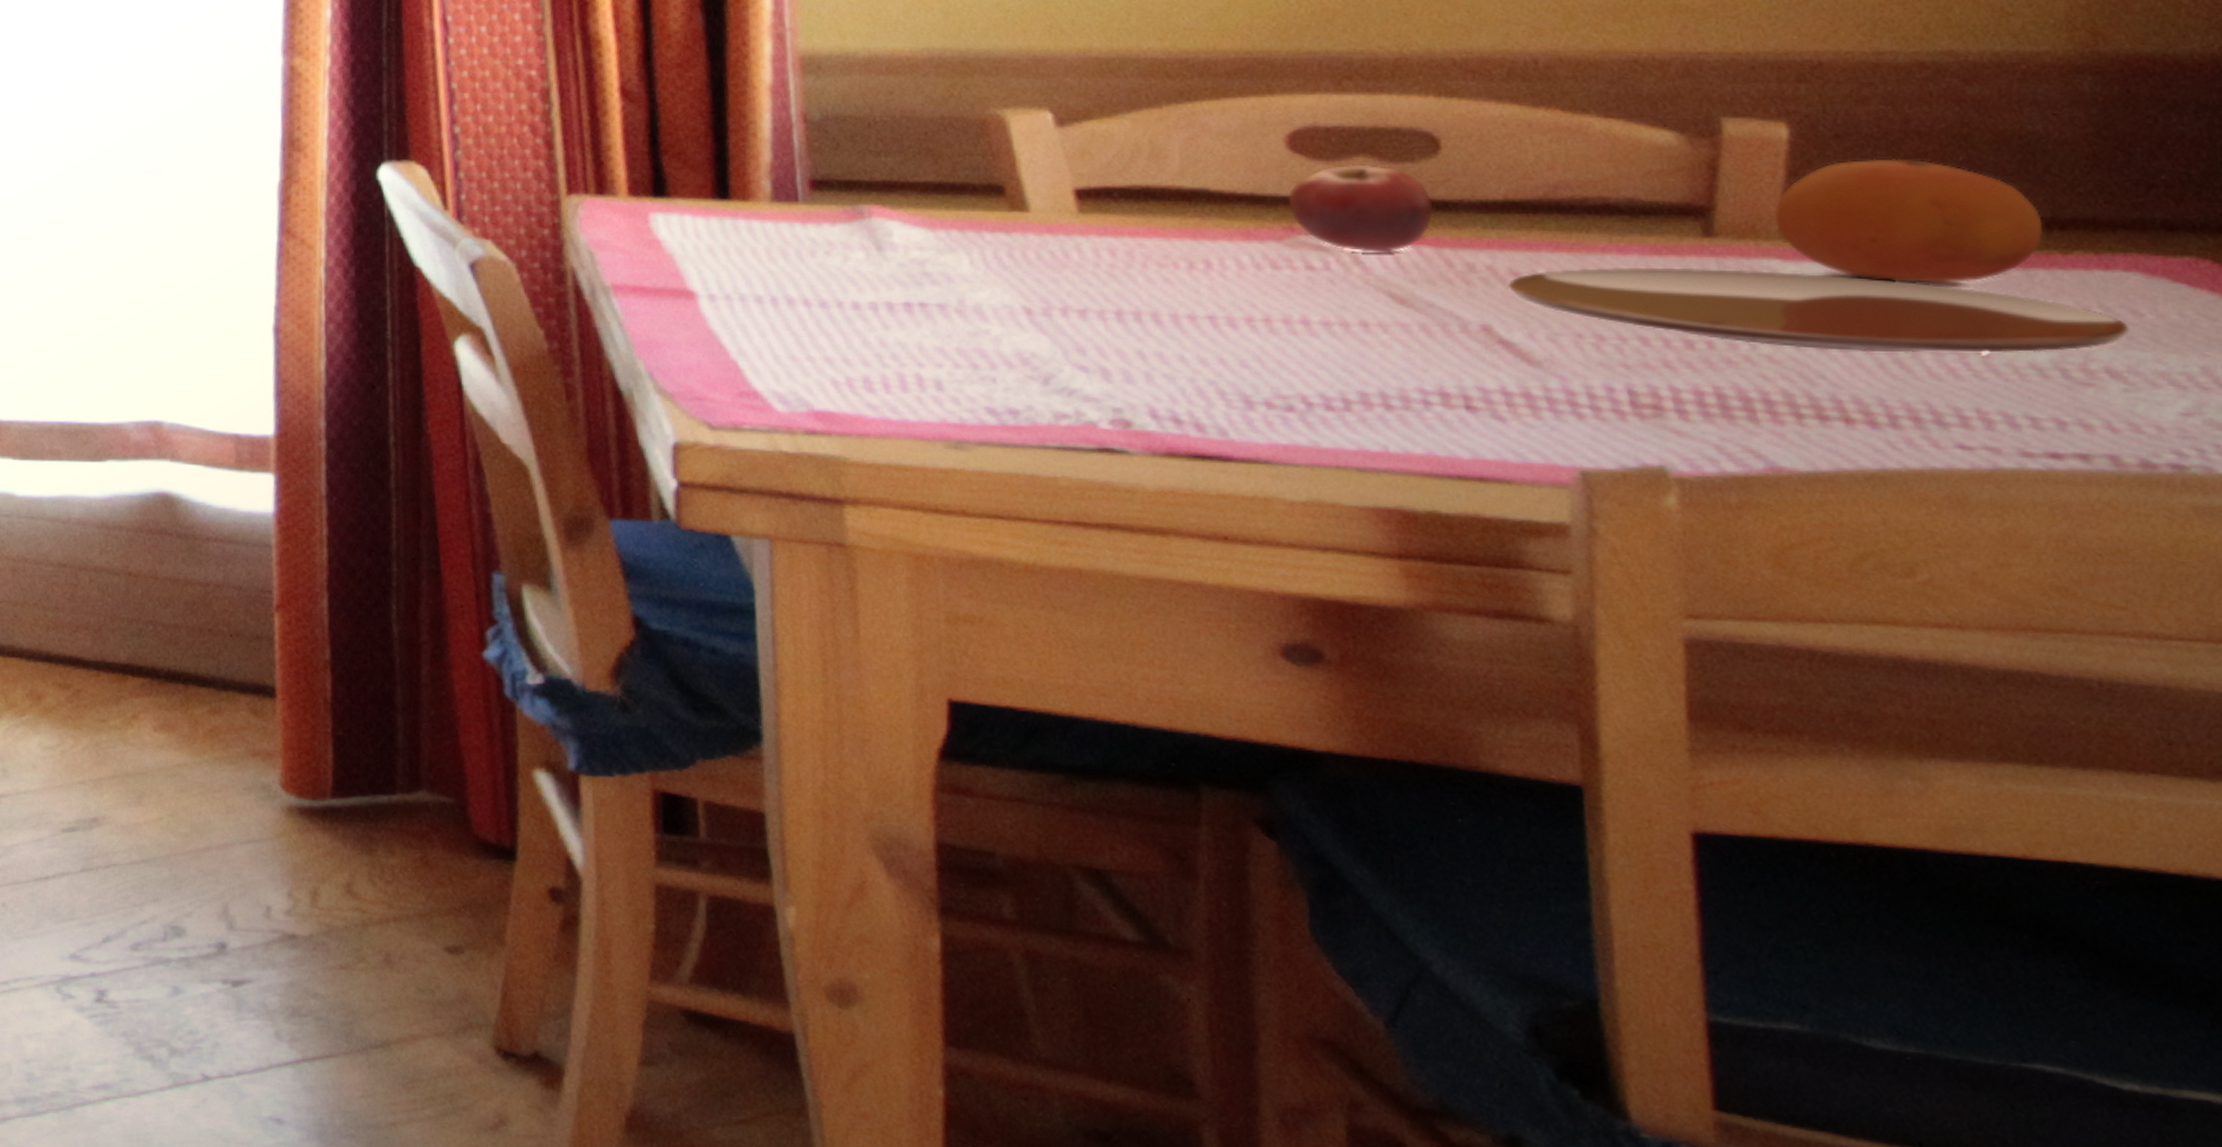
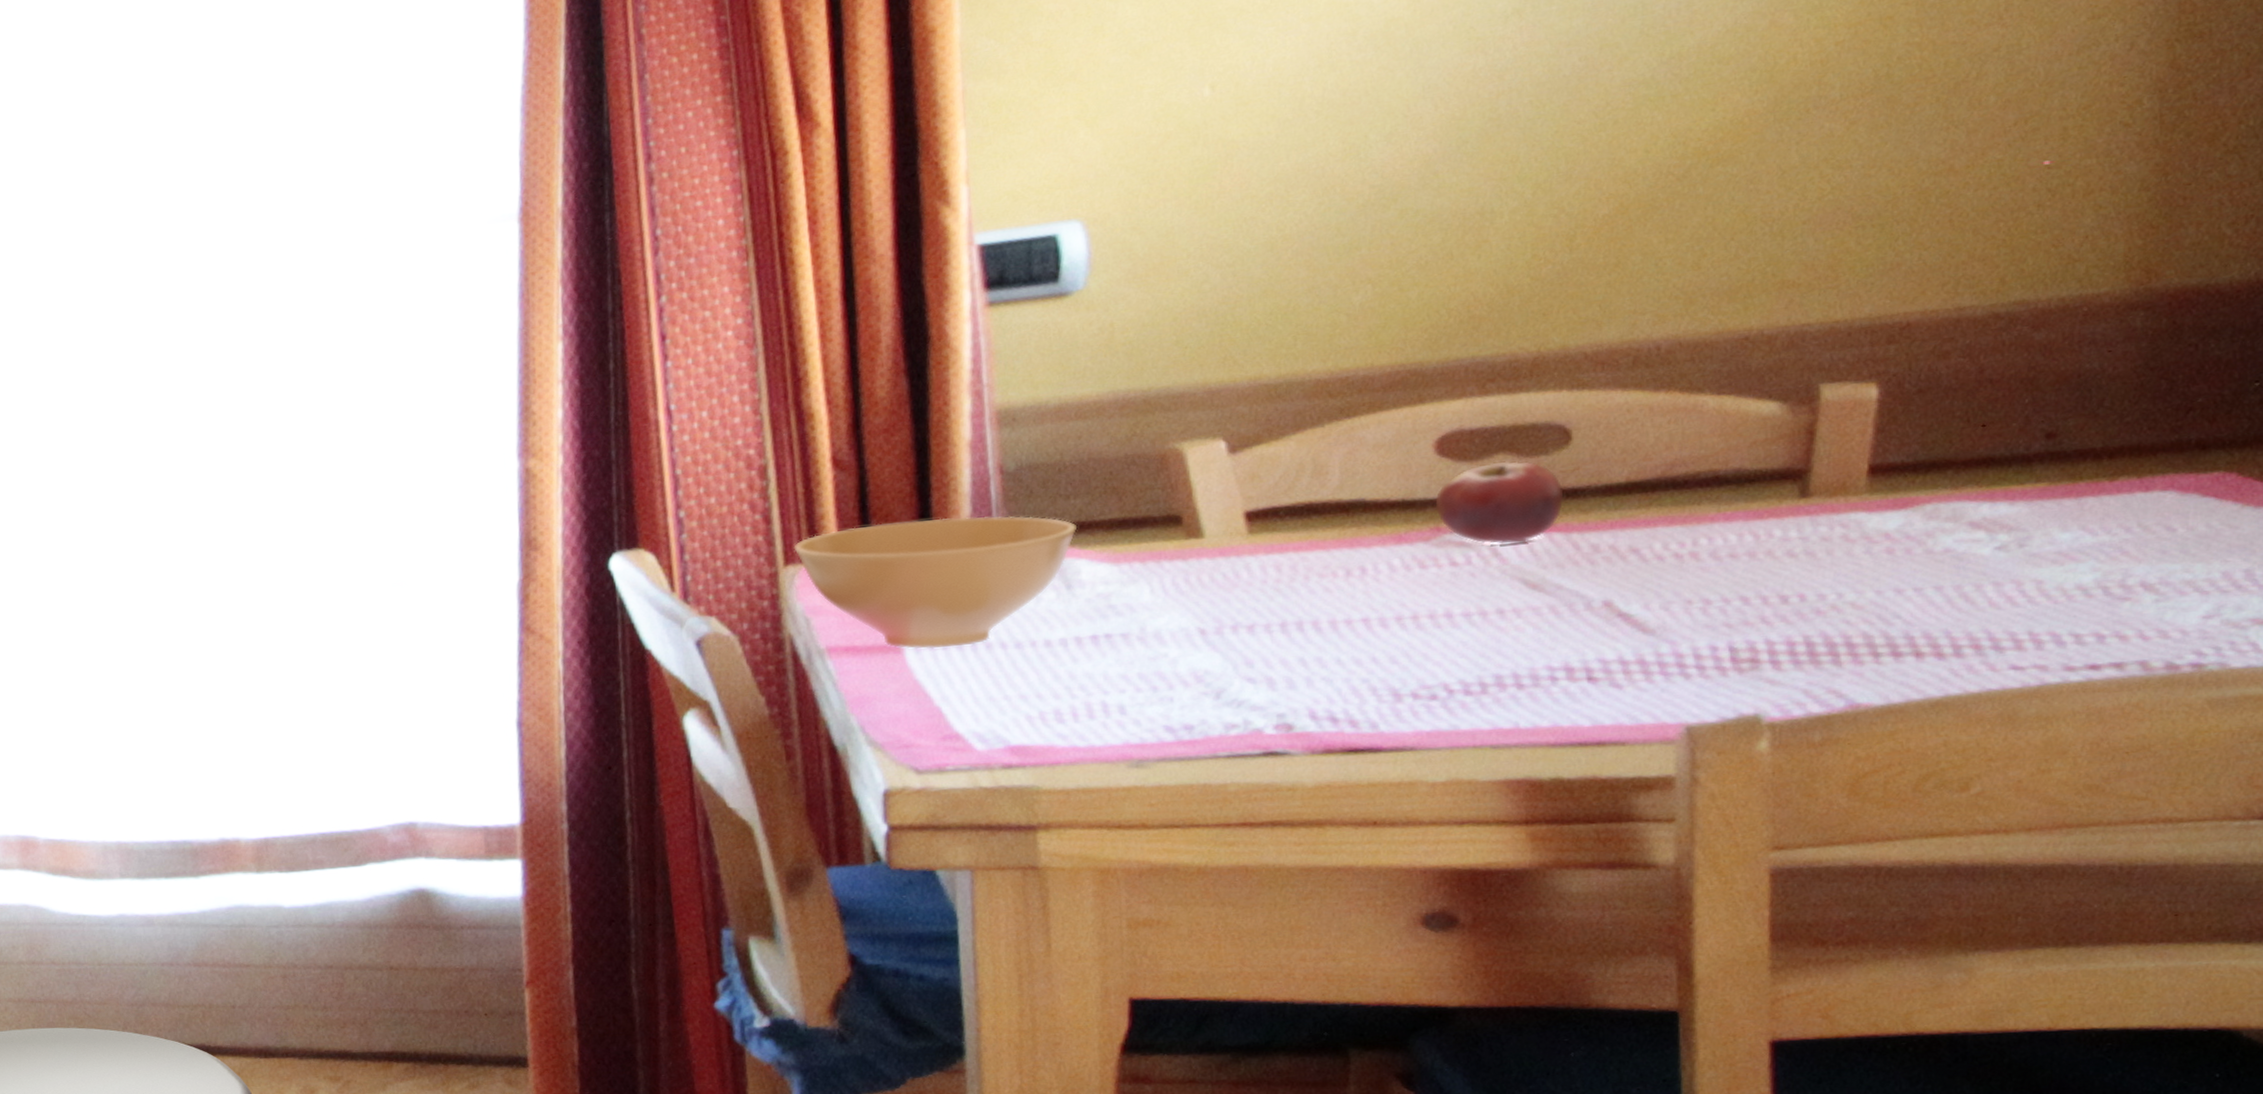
bowl: none [577,162,889,299] -> present [793,515,1078,649]
plate: present [1507,267,2130,353] -> none [1627,520,2164,593]
fruit: present [1773,158,2044,285] -> none [1862,405,2095,522]

